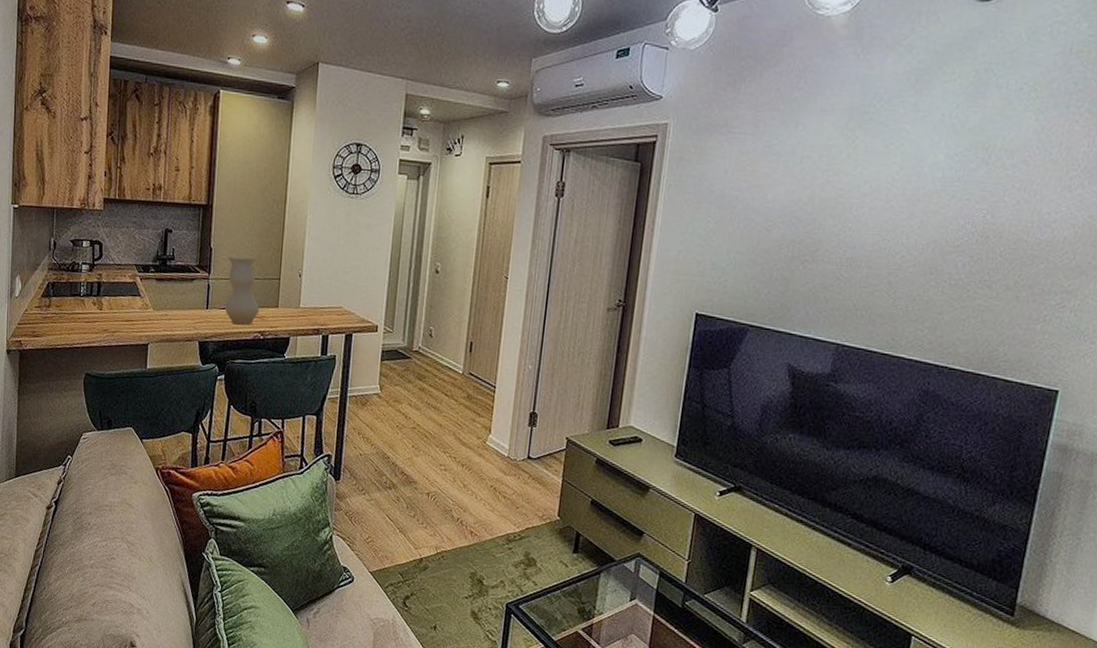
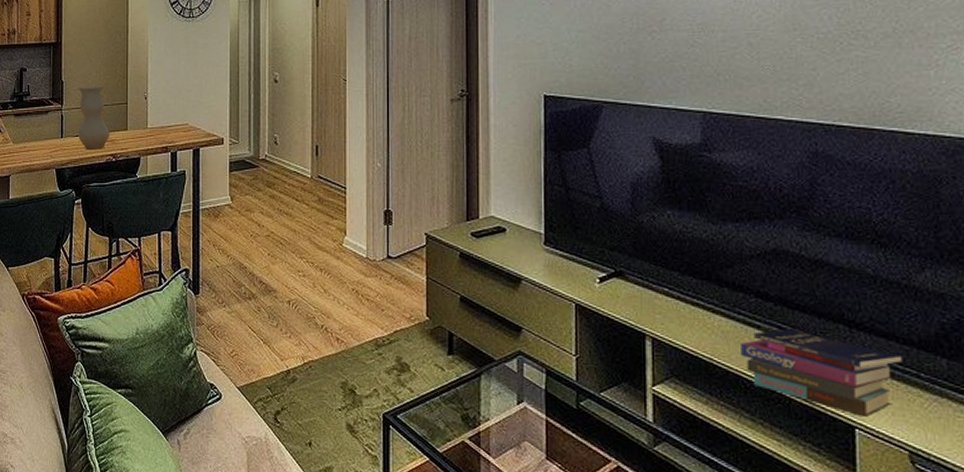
books: none [830,547,961,627] -> present [741,329,901,417]

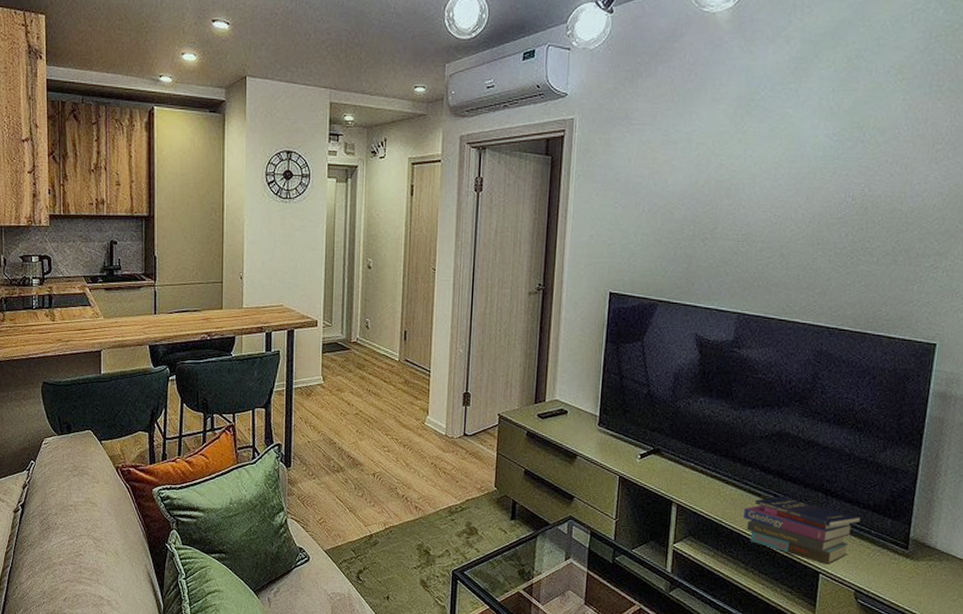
vase: present [77,86,110,150] -> none [170,263,205,327]

